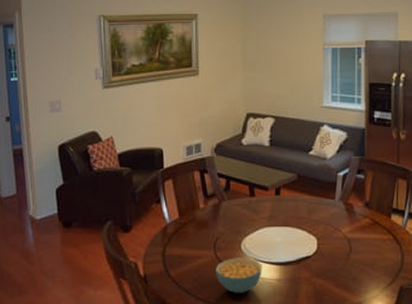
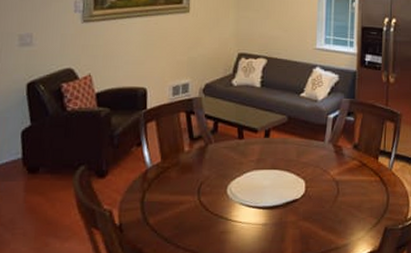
cereal bowl: present [216,258,262,294] -> none [199,202,248,241]

